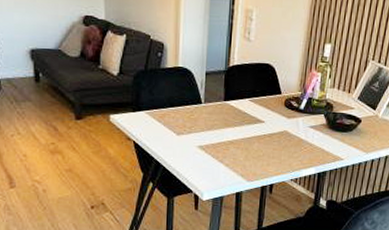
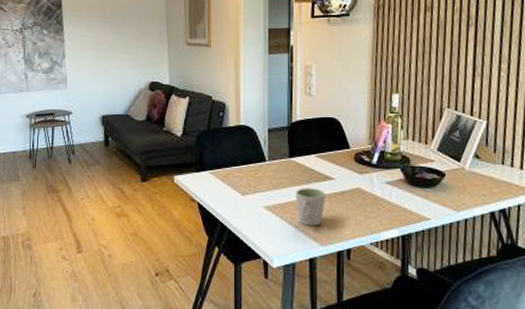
mug: none [227,129,255,164] -> present [295,188,325,226]

